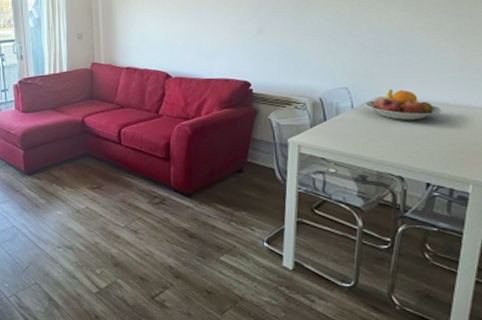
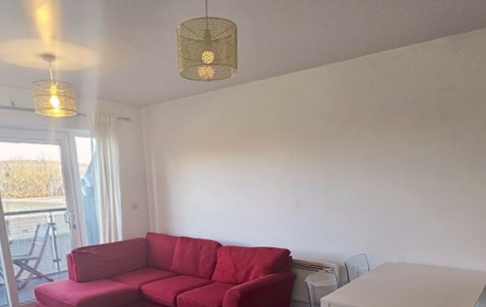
fruit bowl: present [365,89,441,121] -> none [378,255,431,281]

